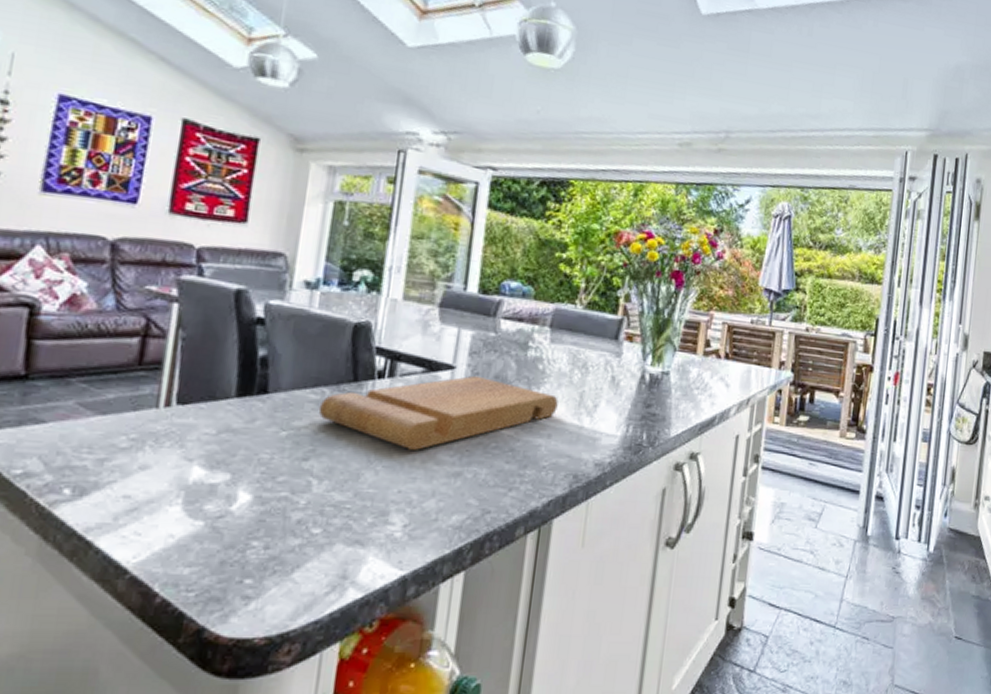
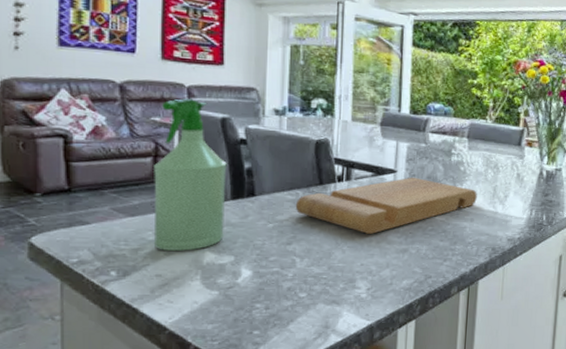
spray bottle: none [127,263,236,464] -> present [154,99,227,251]

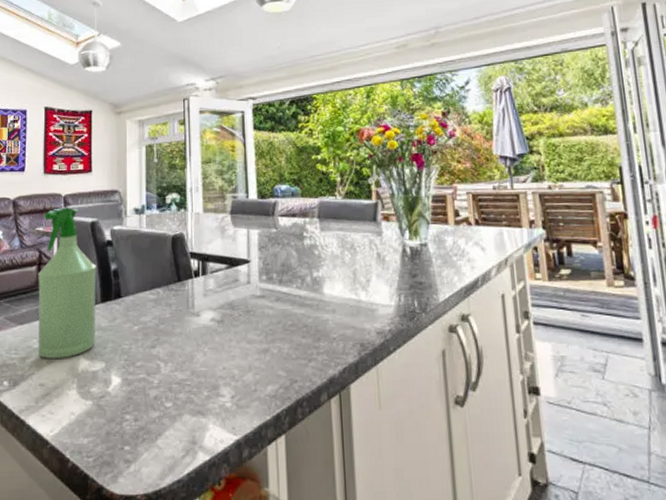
cutting board: present [295,177,477,234] -> none [157,266,336,333]

